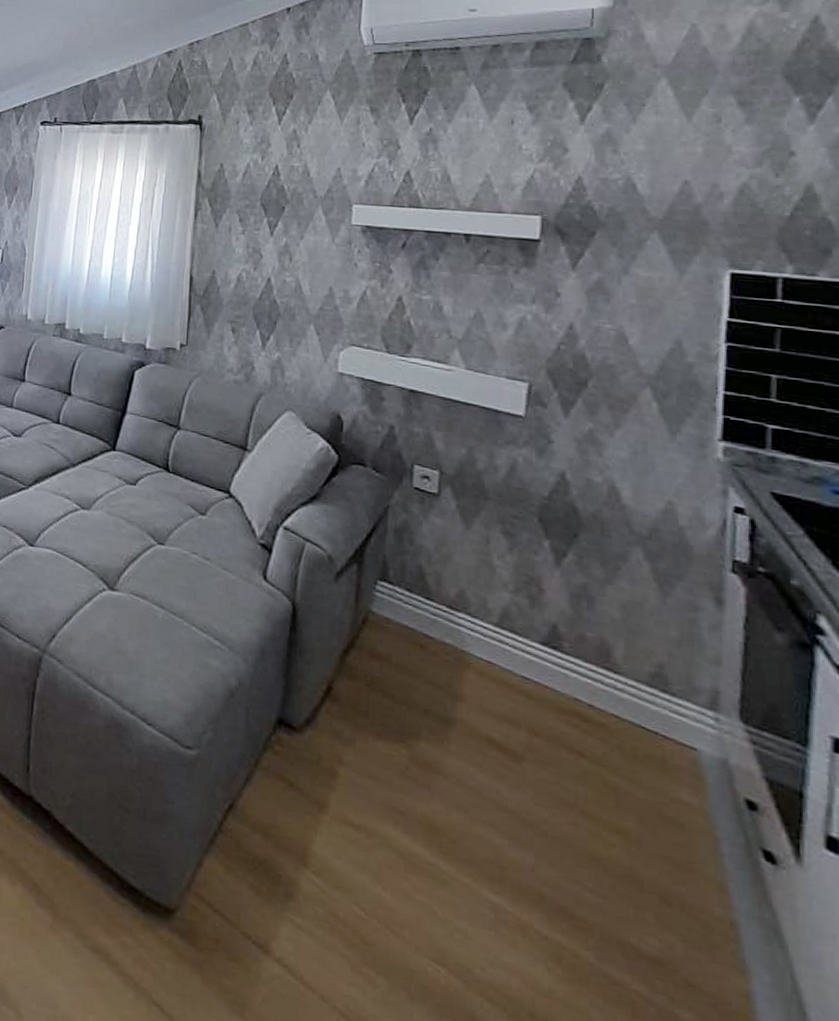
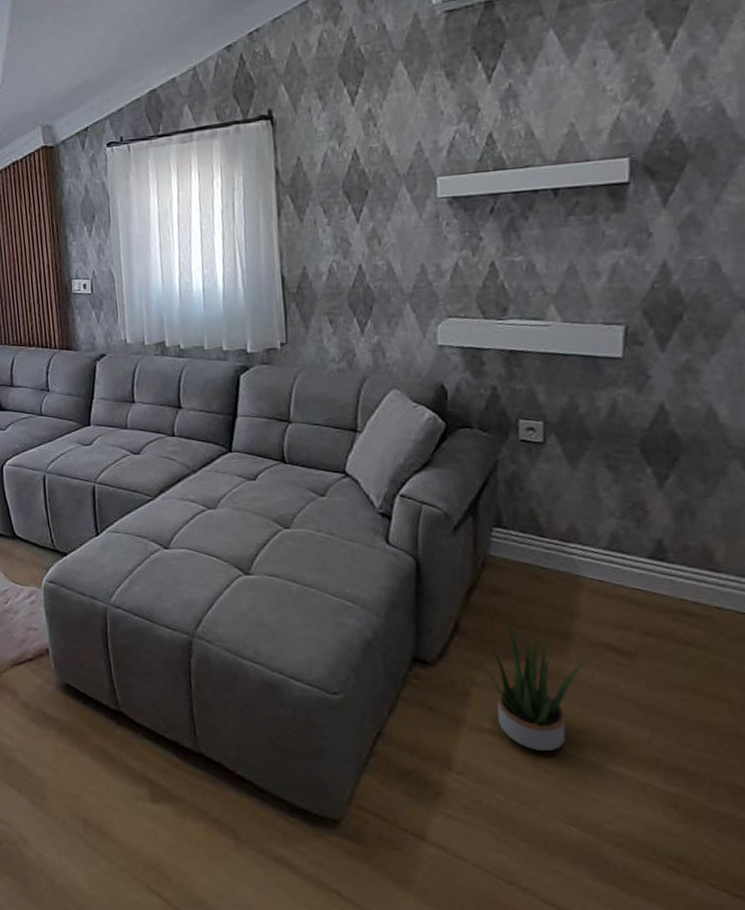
potted plant: none [343,688,474,862] -> present [472,618,592,752]

